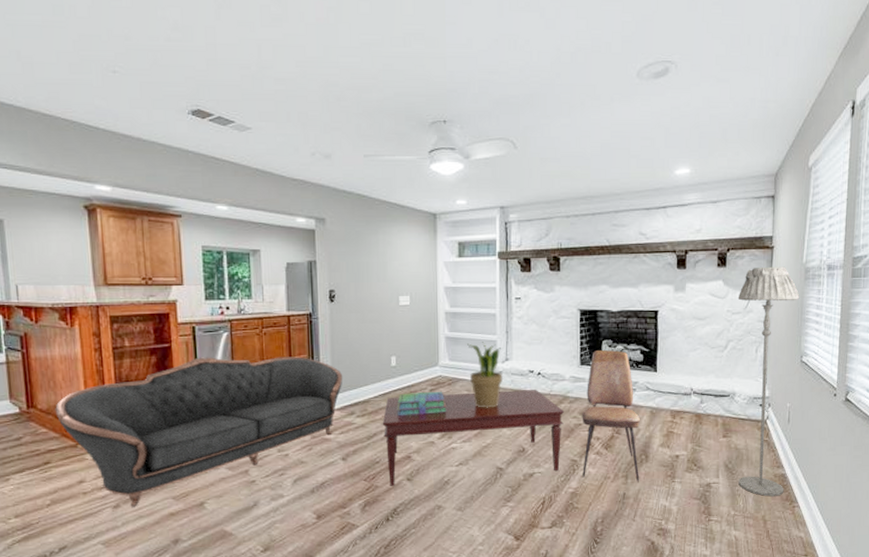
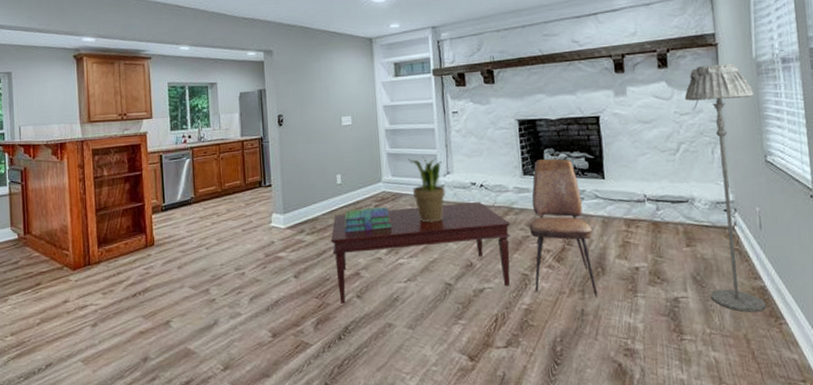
sofa: present [55,356,343,507] -> none [46,178,293,326]

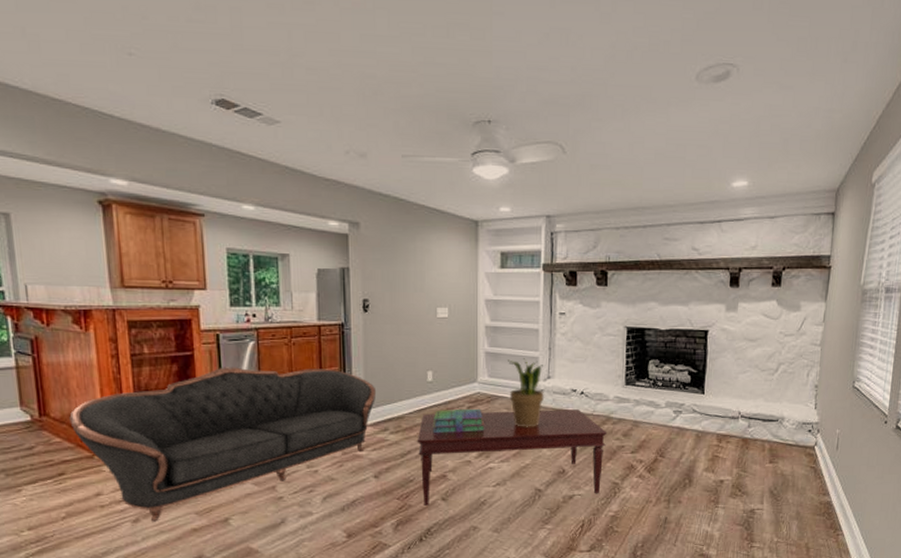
sofa: none [46,178,293,326] -> present [69,367,377,522]
dining chair: present [529,159,599,298] -> none [624,370,686,507]
floor lamp: present [684,63,767,312] -> none [783,287,856,524]

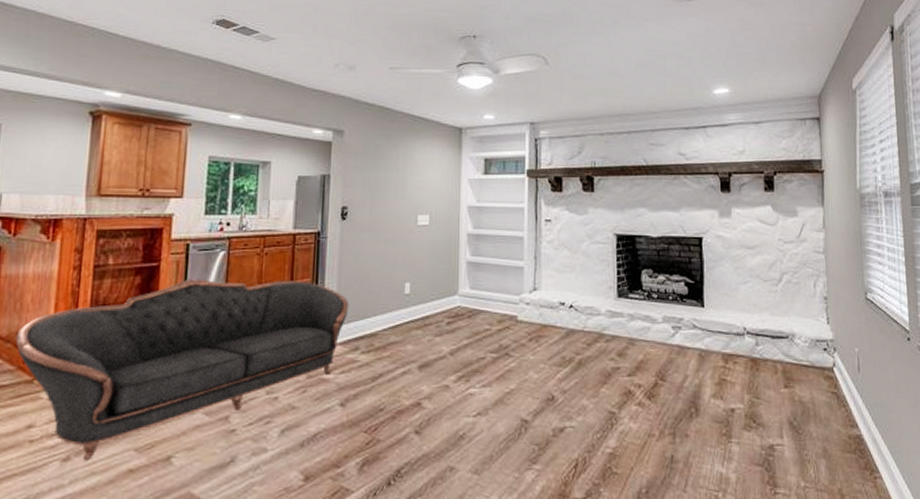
coffee table: present [417,410,608,506] -> none [390,325,601,440]
stack of books: present [432,408,485,434] -> none [408,324,466,354]
potted plant: present [508,358,545,427] -> none [491,268,531,346]

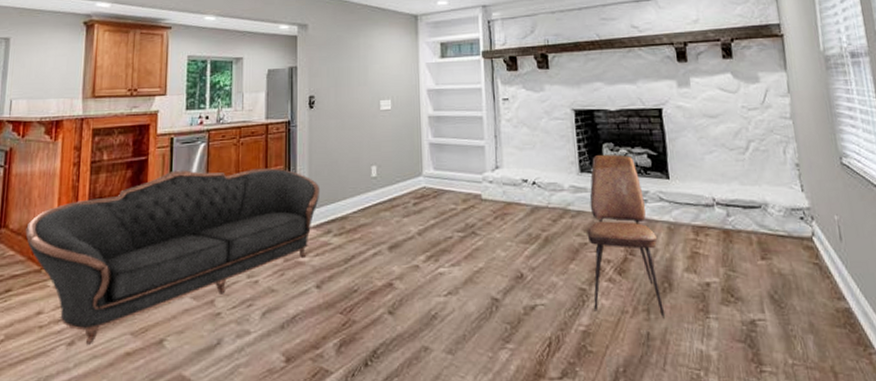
dining chair: none [620,281,690,442] -> present [586,154,666,319]

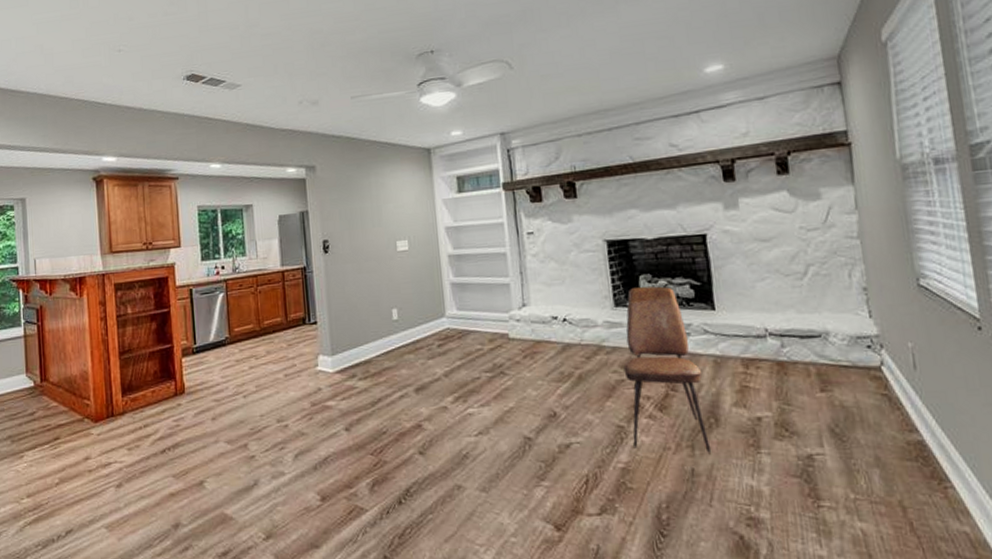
sofa: present [25,168,320,345] -> none [65,315,342,486]

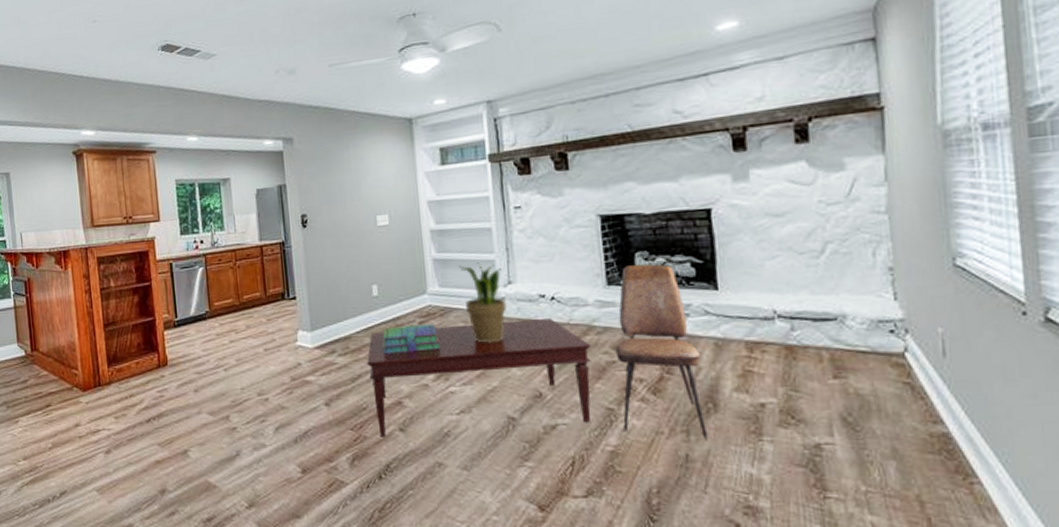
coffee table: none [386,339,602,461] -> present [366,319,592,437]
stack of books: none [402,346,459,378] -> present [382,323,441,355]
potted plant: none [476,286,522,365] -> present [459,262,508,343]

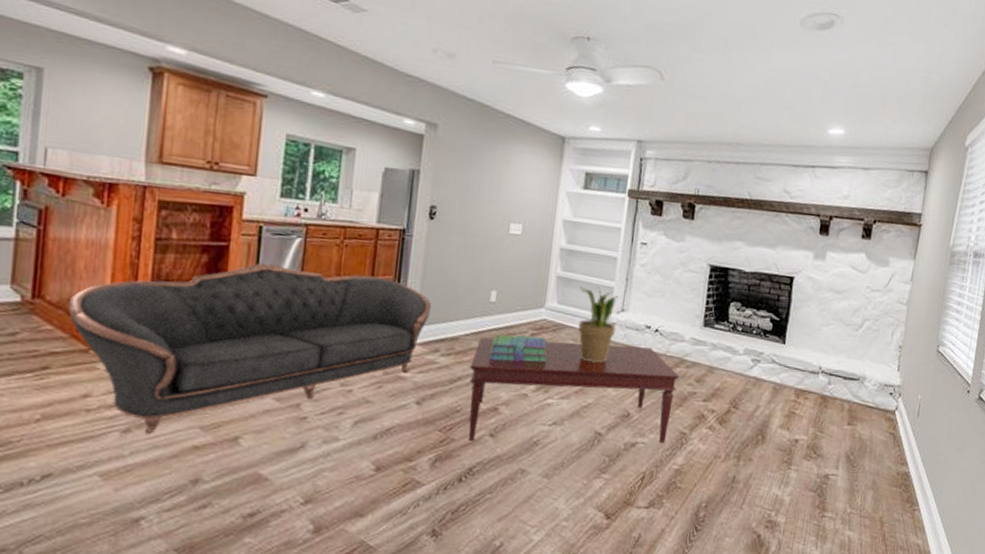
sofa: none [54,290,321,453] -> present [67,263,432,434]
dining chair: present [615,264,709,440] -> none [690,312,762,466]

